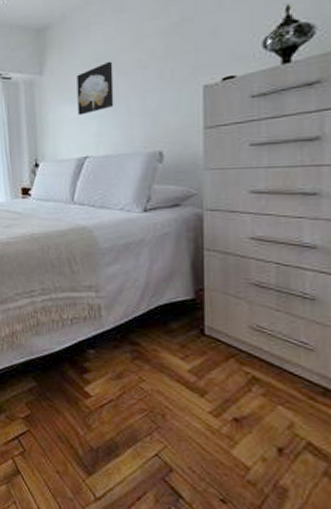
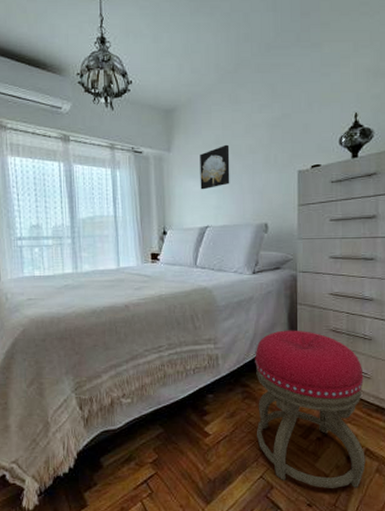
stool: none [147,280,307,492] -> present [255,330,365,489]

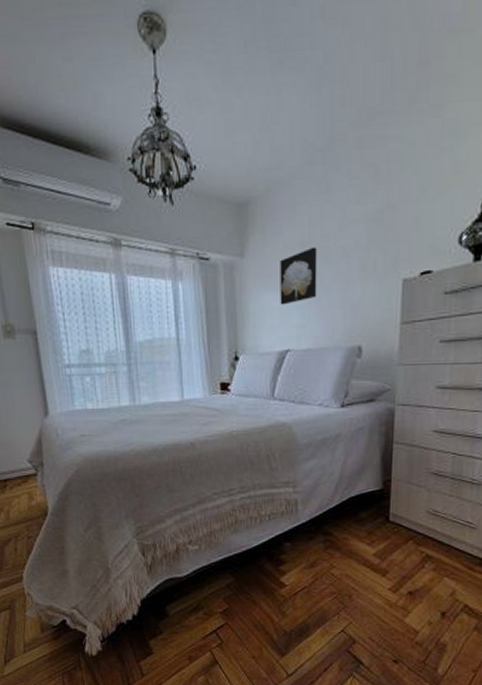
stool: present [255,330,365,489] -> none [339,472,468,646]

